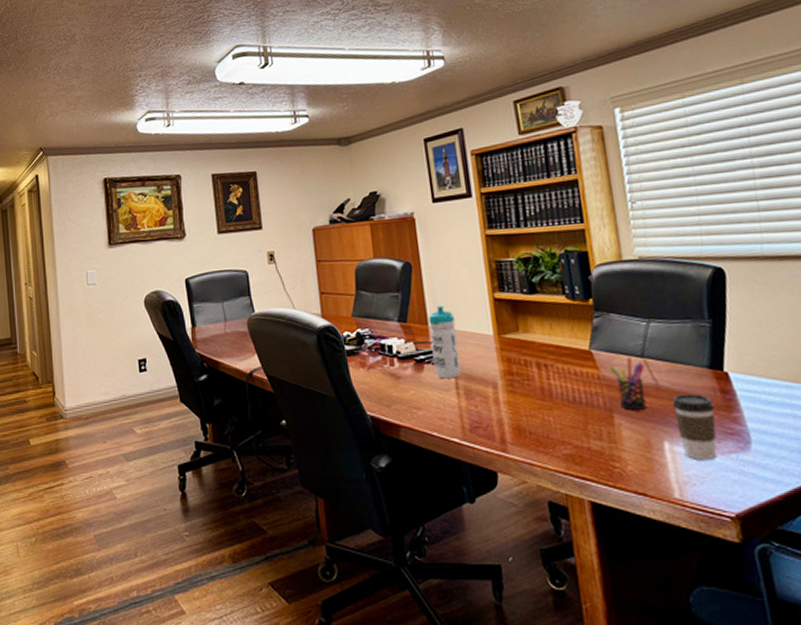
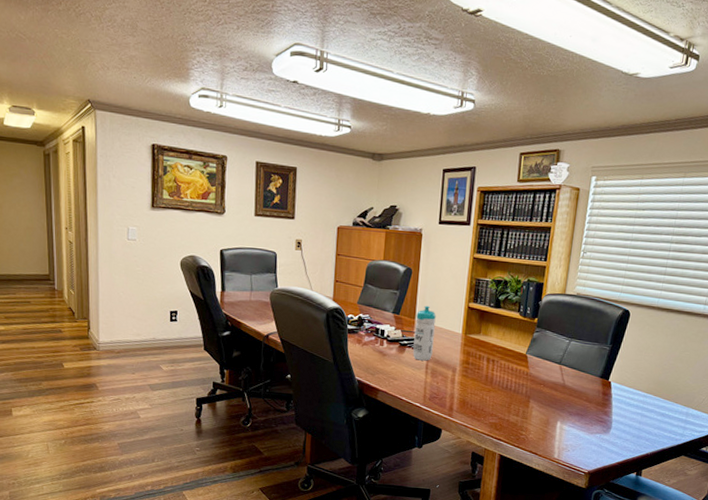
pen holder: present [608,357,647,410] -> none [535,363,559,399]
coffee cup: present [672,393,717,461] -> none [568,392,596,437]

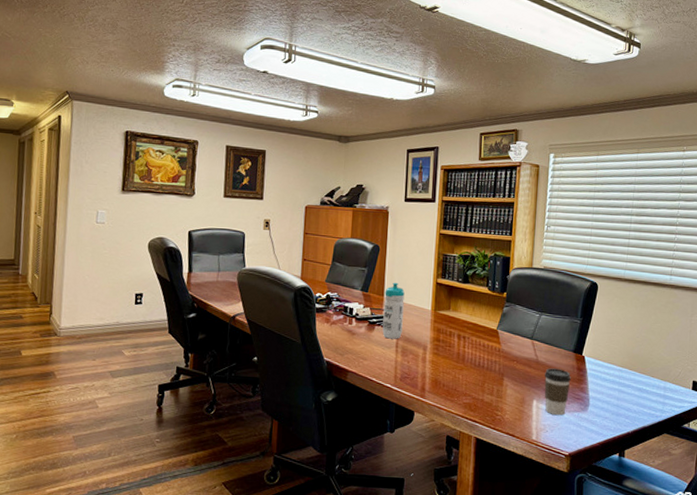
coffee cup: none [568,392,596,437] -> present [544,368,571,416]

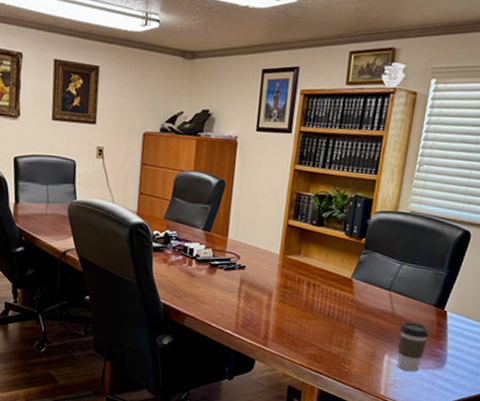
water bottle: present [382,282,405,339] -> none [224,222,251,284]

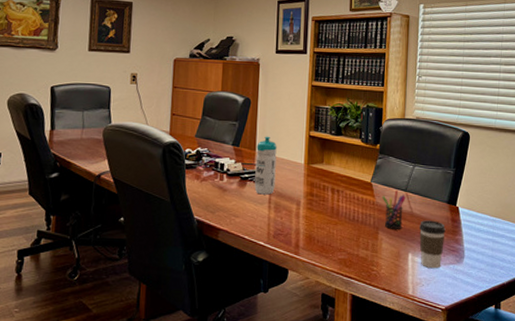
water bottle: none [224,222,251,284] -> present [254,136,277,195]
pen holder: none [361,289,389,329] -> present [382,190,406,229]

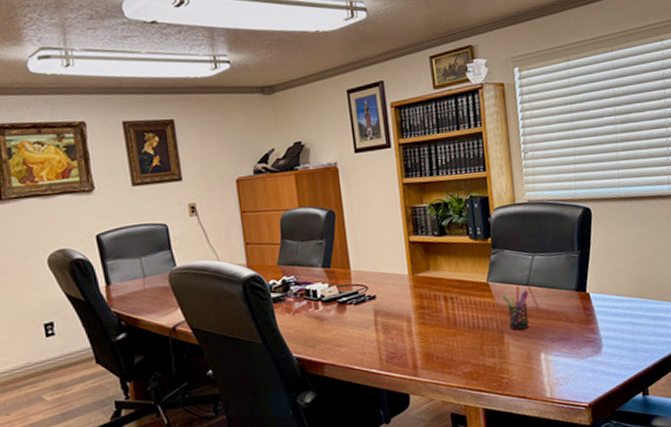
water bottle: present [254,136,277,195] -> none [350,250,380,318]
coffee cup: present [419,220,446,269] -> none [548,312,579,366]

